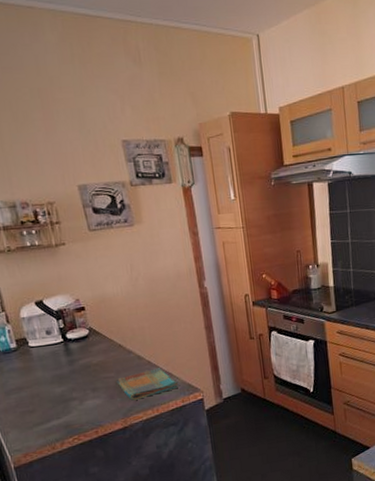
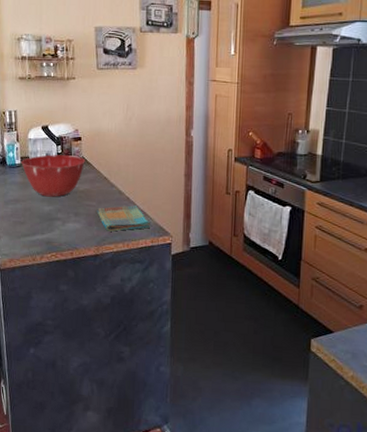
mixing bowl: none [17,327,94,378] -> present [21,154,86,197]

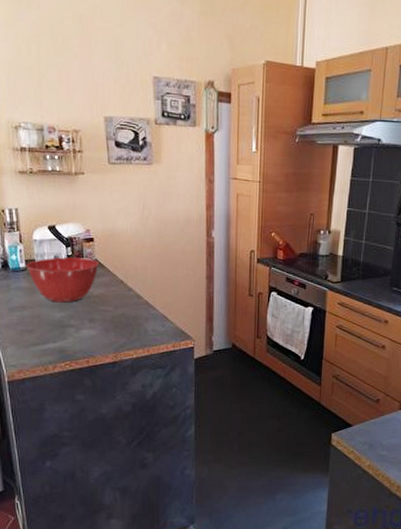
dish towel: present [96,205,151,232] -> none [113,309,172,337]

